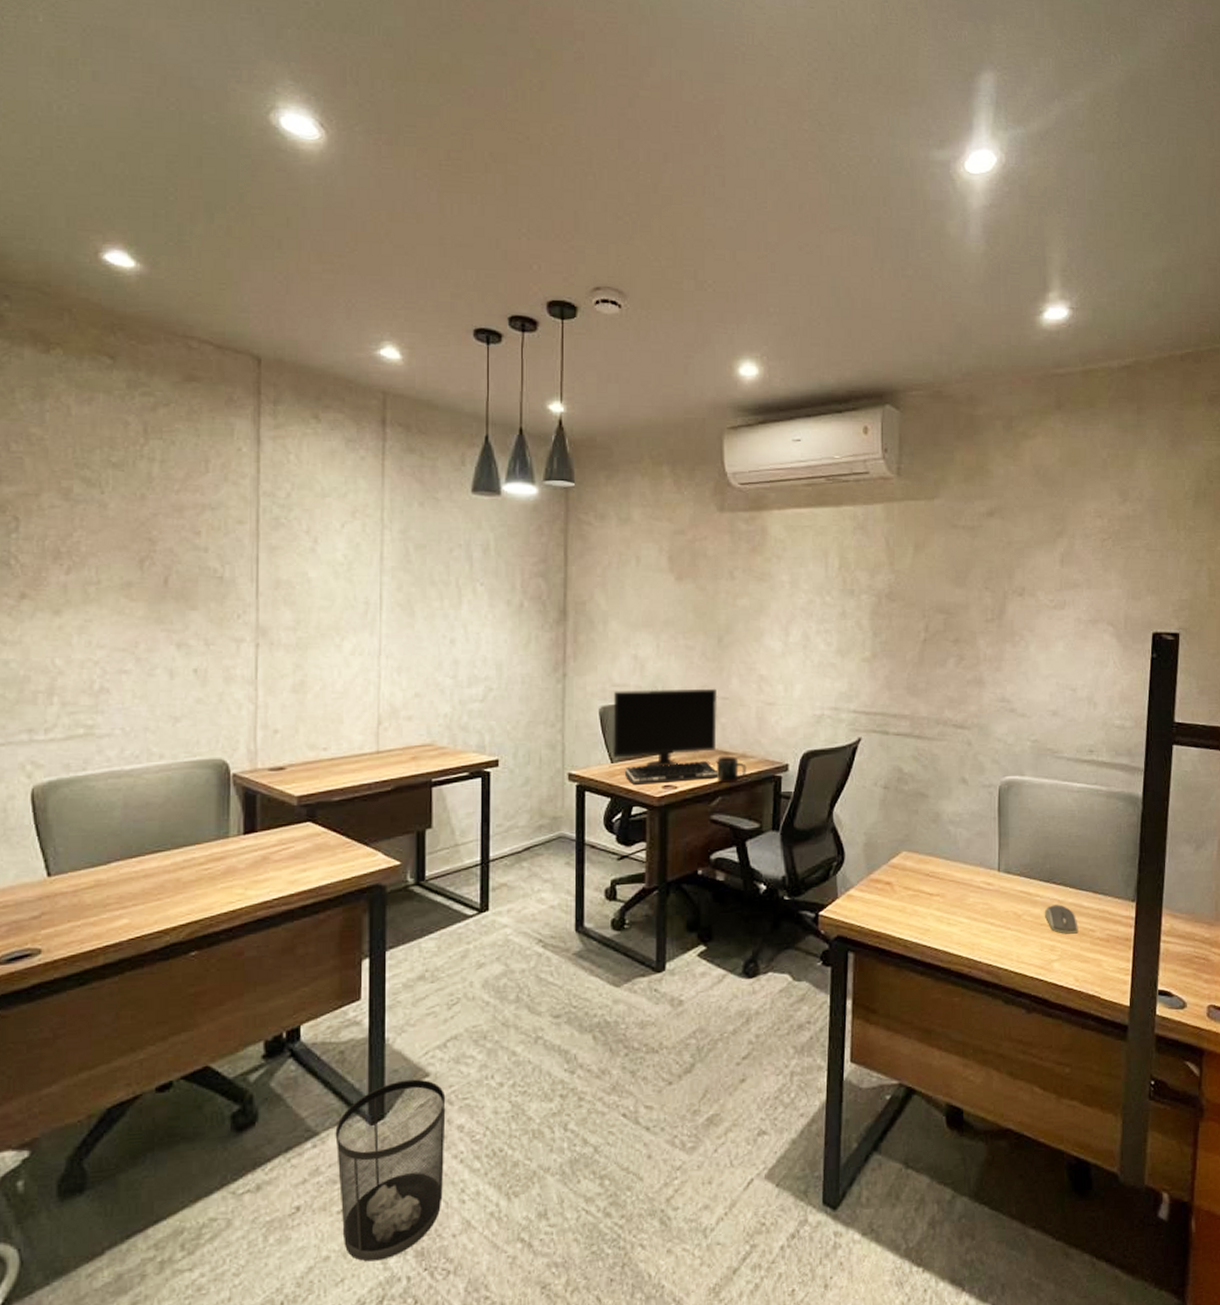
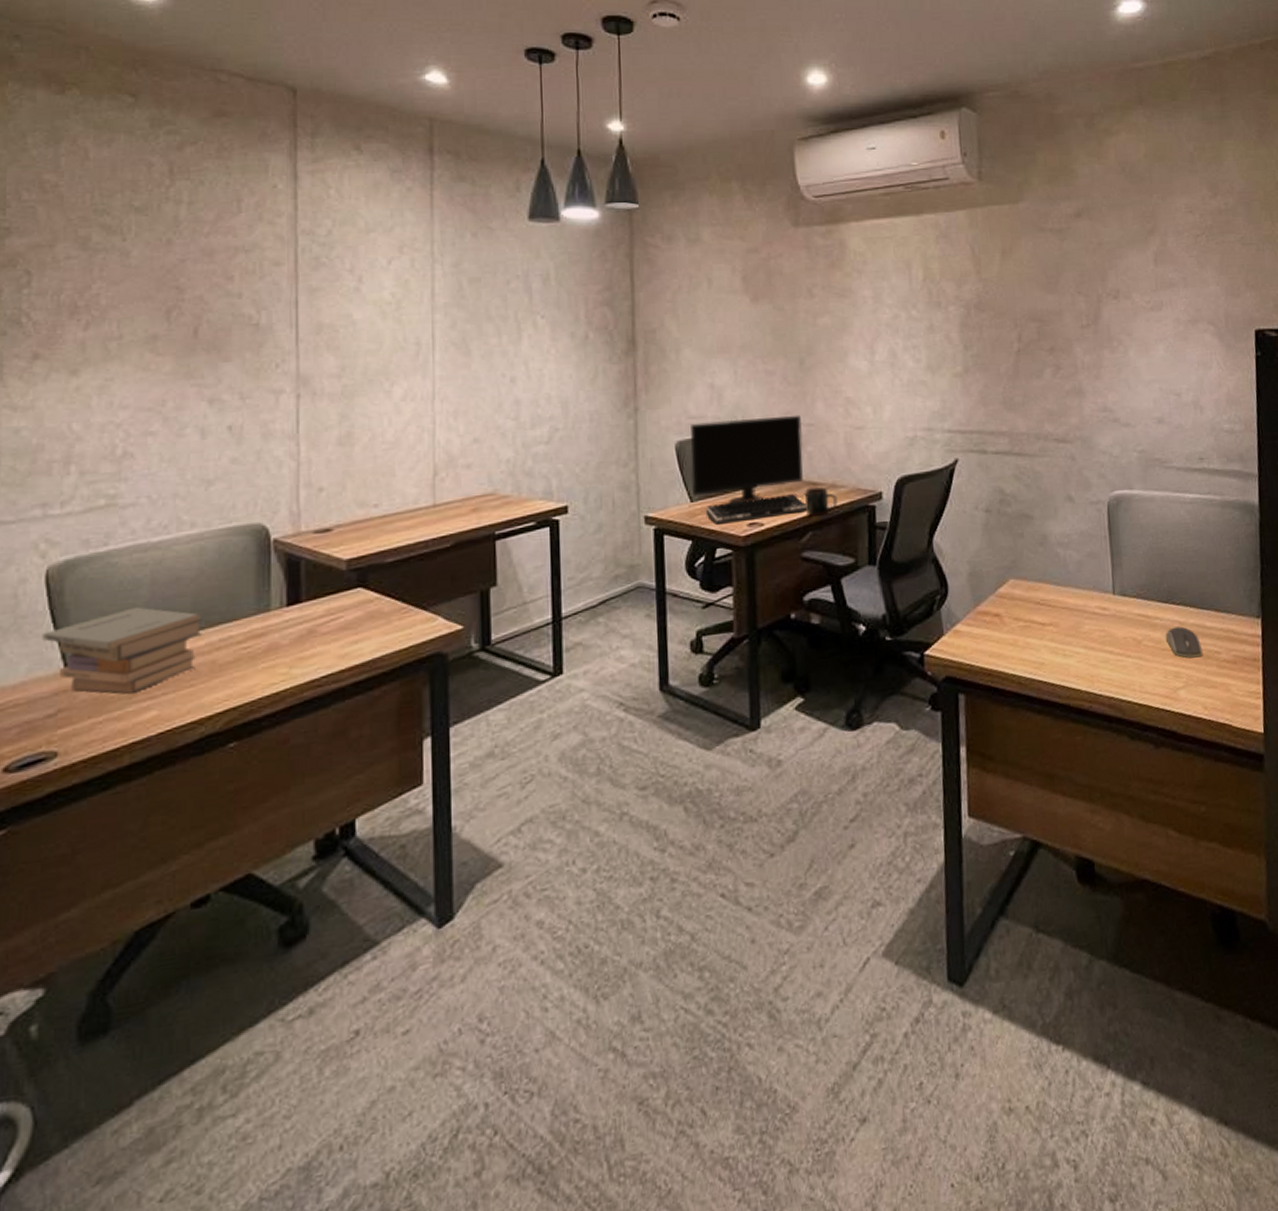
books: none [28,827,169,903] -> present [42,606,203,694]
waste bin: present [335,1079,446,1262] -> none [398,870,523,1090]

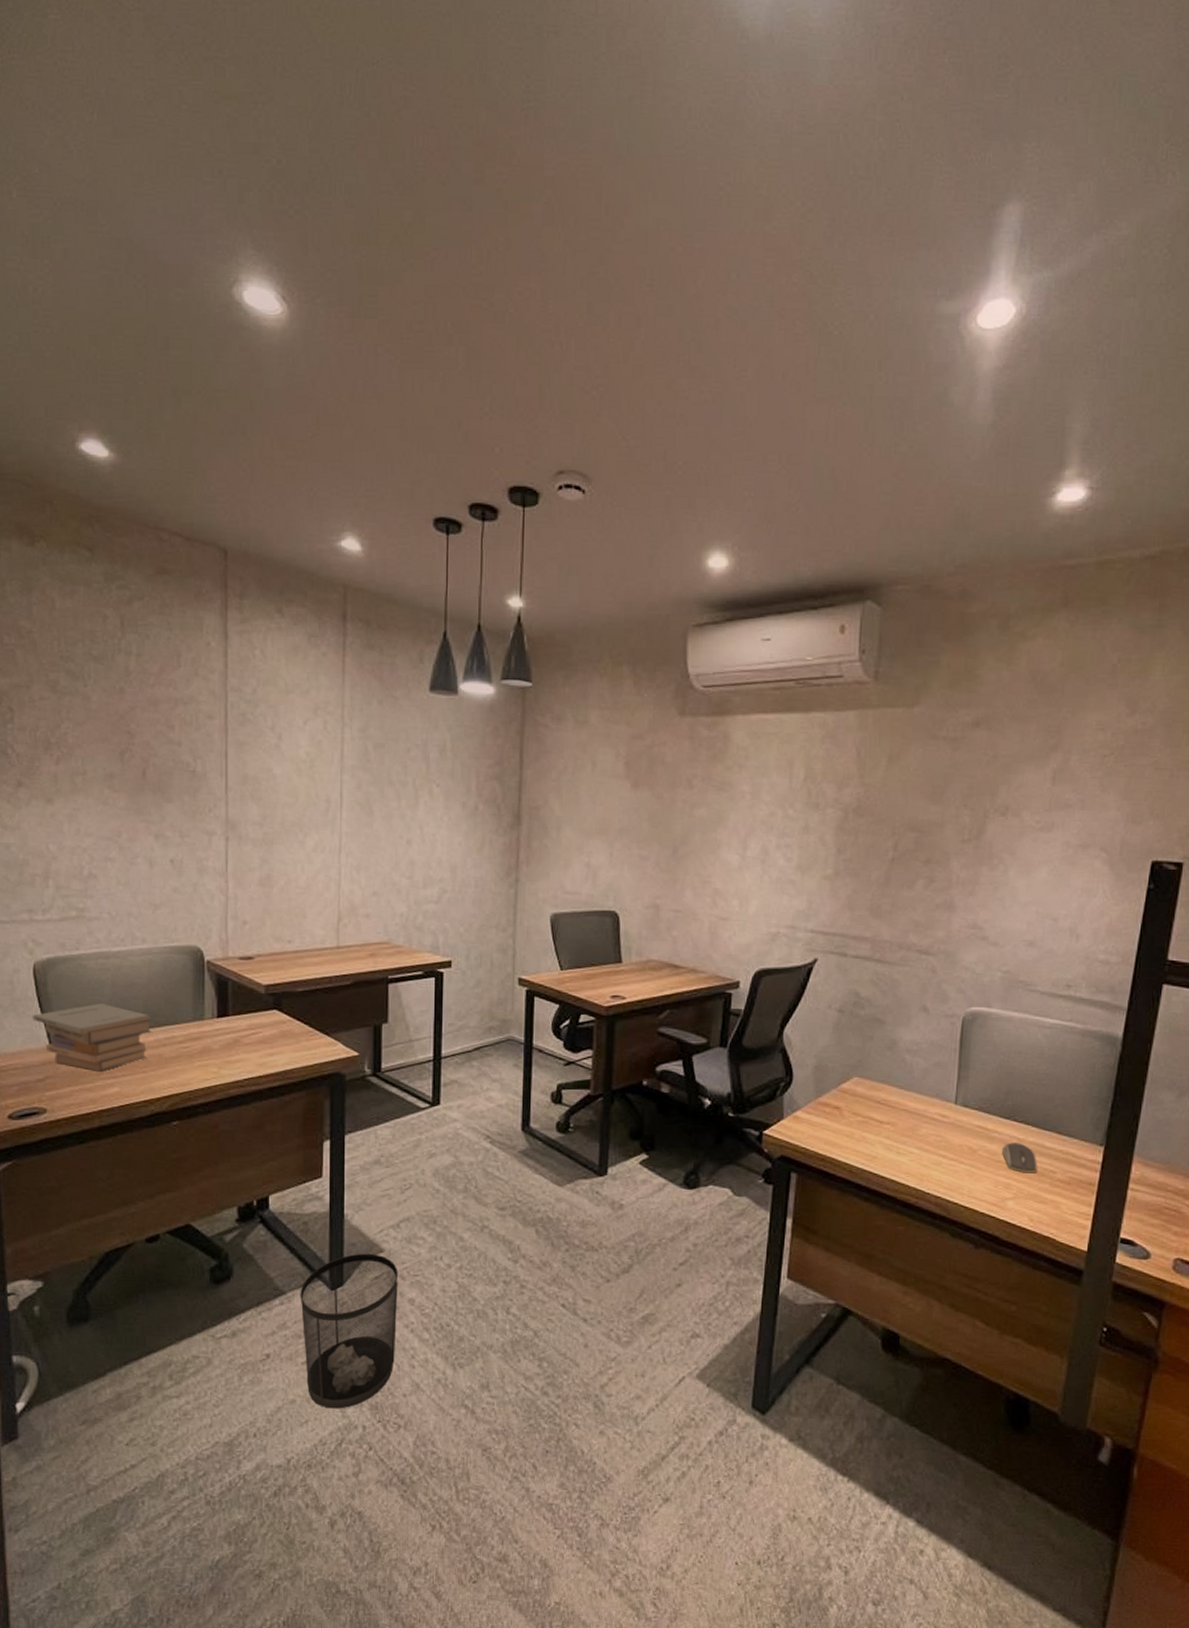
waste bin: none [398,870,523,1090] -> present [300,1253,399,1409]
monitor: present [690,414,803,505] -> none [561,898,670,977]
computer keyboard: present [705,494,808,526] -> none [573,973,668,994]
mug: present [805,487,838,517] -> none [666,969,697,997]

